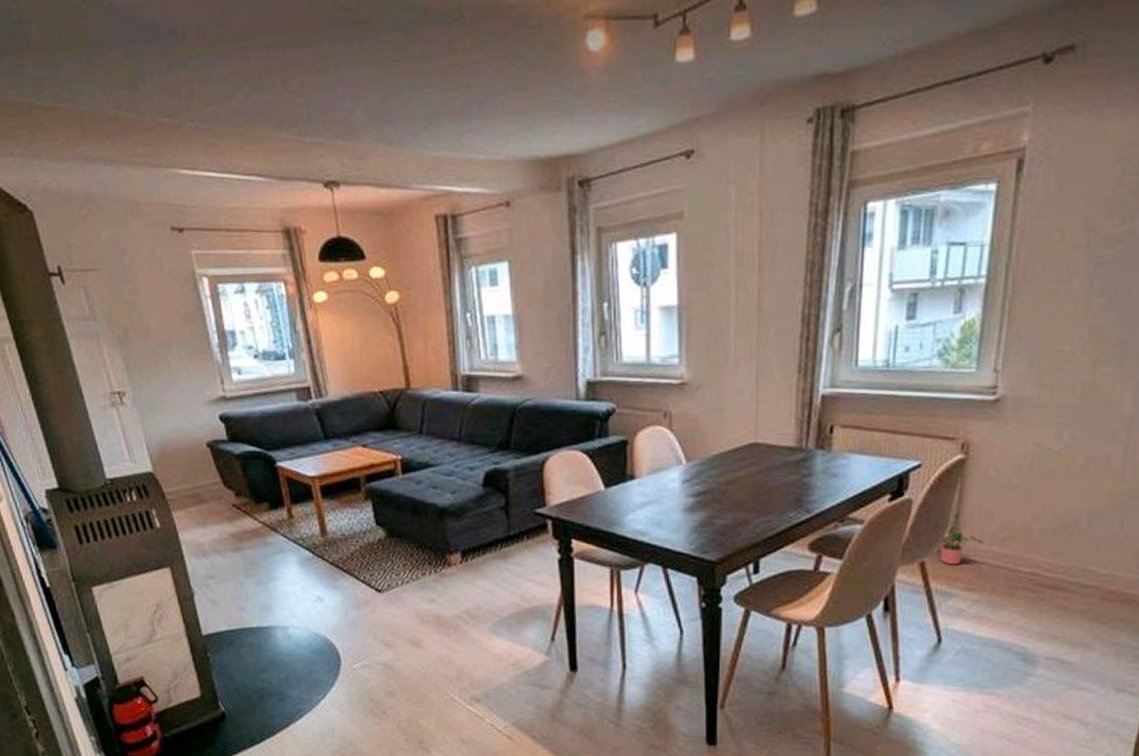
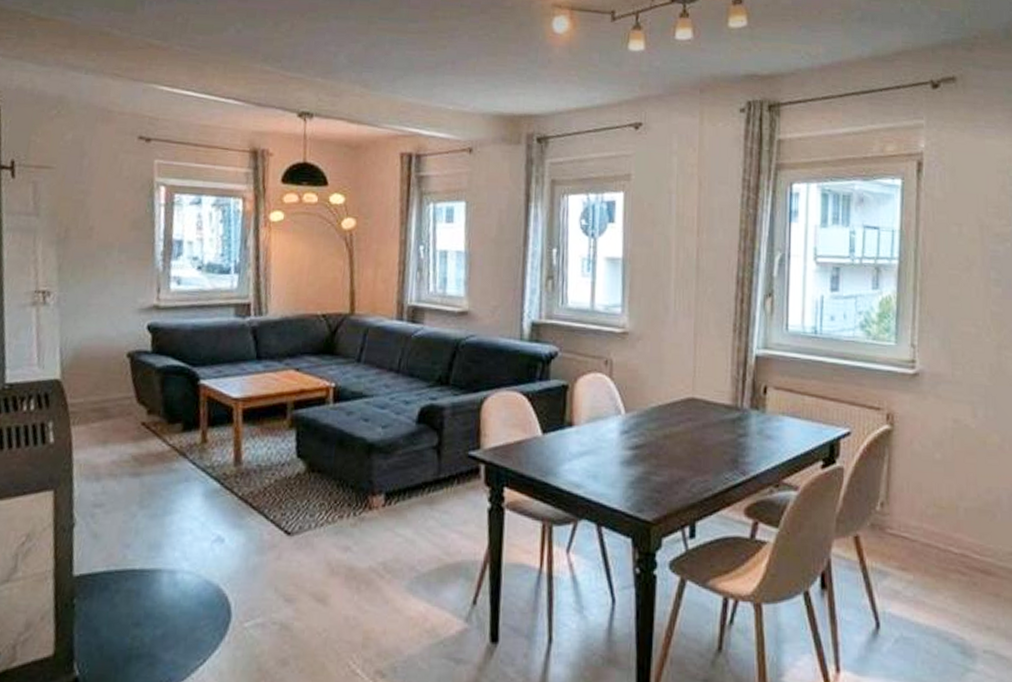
potted plant: present [940,512,984,565] -> none [873,484,915,541]

